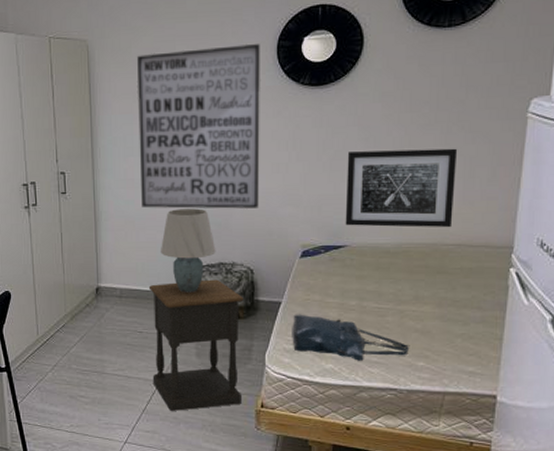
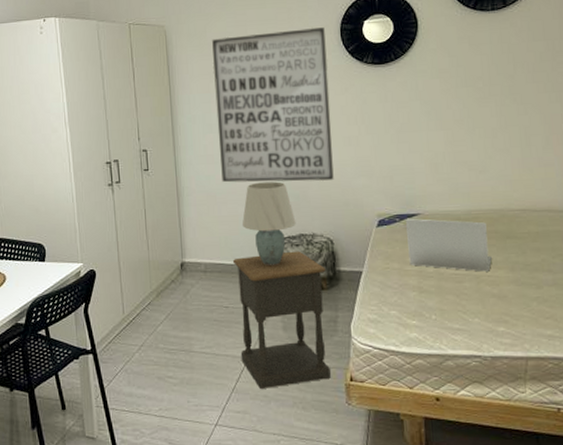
tote bag: present [292,314,410,361] -> none [374,283,490,329]
laptop: none [330,250,419,306] -> present [405,218,492,272]
wall art: present [345,148,458,228] -> none [412,119,516,195]

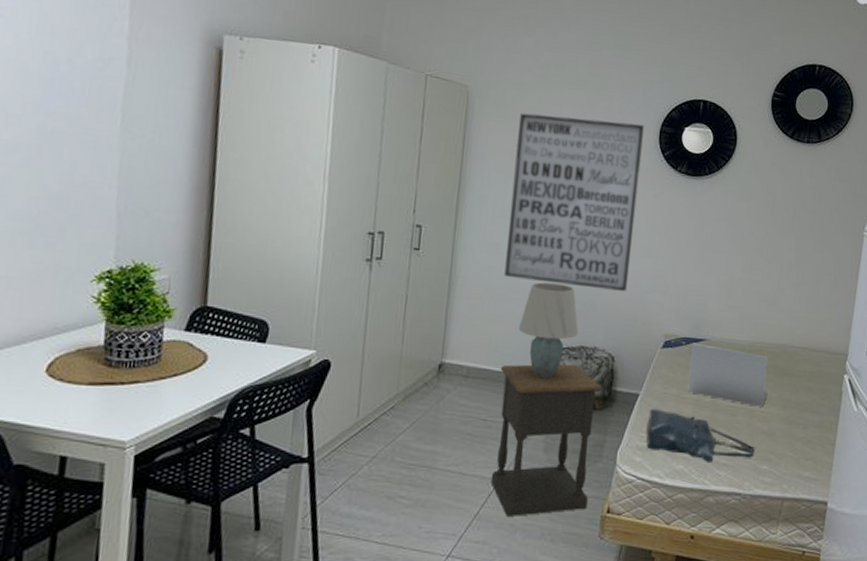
tote bag: none [374,283,490,329] -> present [645,408,756,462]

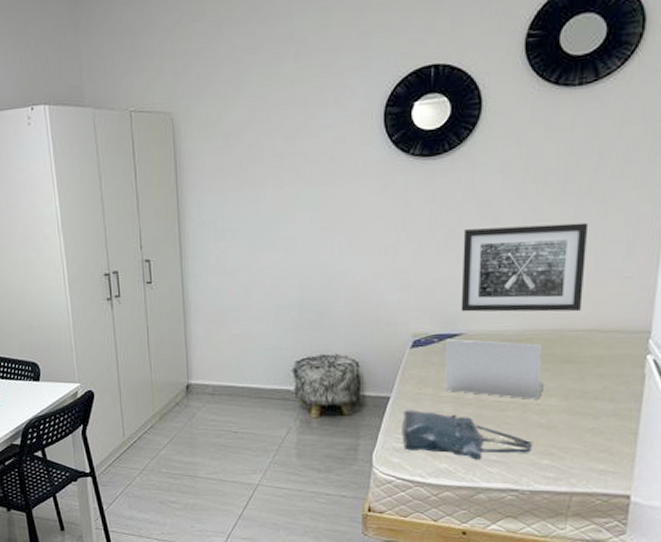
nightstand: present [490,364,602,516] -> none [243,373,348,516]
wall art: present [504,112,644,292] -> none [227,111,367,297]
table lamp: present [519,282,579,378] -> none [256,296,318,389]
wall art: none [706,245,808,331] -> present [461,222,589,312]

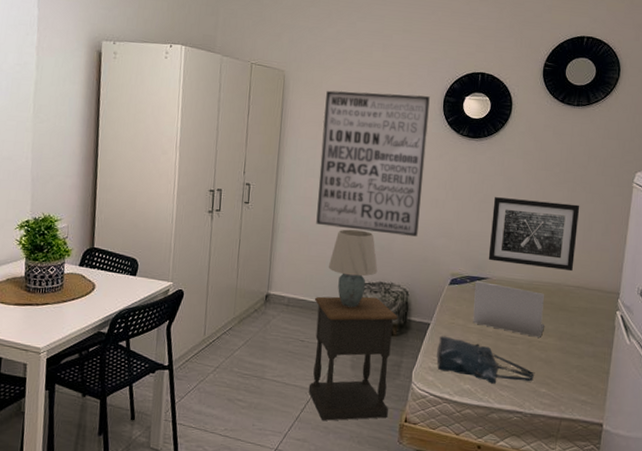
wall art: none [227,111,367,297] -> present [316,90,430,237]
nightstand: none [243,373,348,516] -> present [308,296,398,421]
table lamp: none [256,296,318,389] -> present [329,229,378,308]

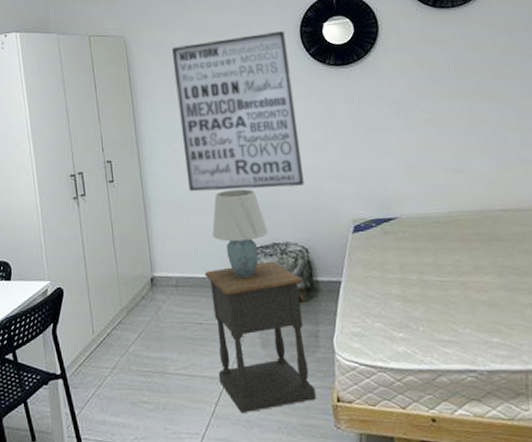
tote bag: present [436,335,535,384] -> none [355,292,481,341]
laptop: present [473,280,544,338] -> none [382,222,478,278]
wall art: present [488,197,580,272] -> none [381,116,495,198]

